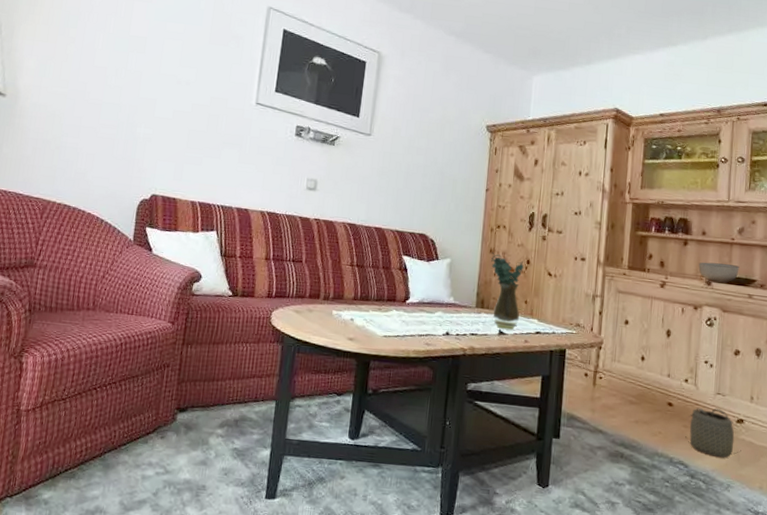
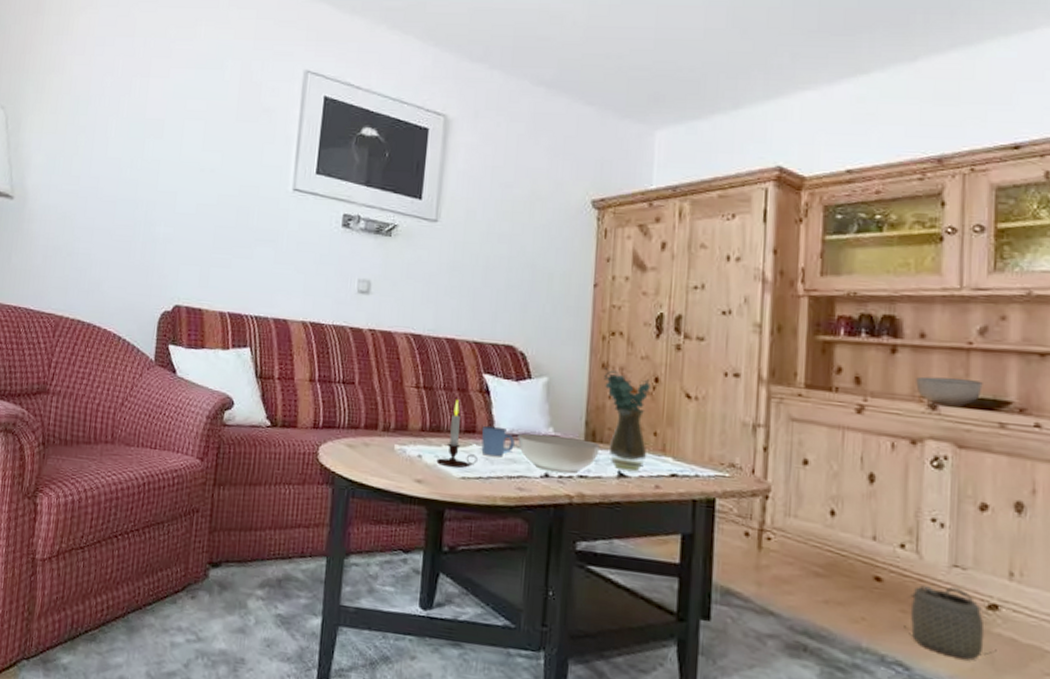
candle: none [365,275,396,329] -> present [436,399,478,469]
mug: none [399,295,425,321] -> present [481,425,515,459]
bowl: none [427,302,488,333] -> present [518,433,601,475]

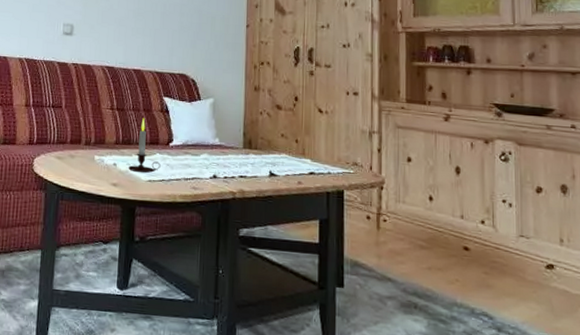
mug: present [481,425,515,459] -> none [163,138,189,165]
bowl: present [518,433,601,475] -> none [191,144,256,175]
vase: present [604,367,651,472] -> none [256,89,292,172]
basket: present [904,585,997,659] -> none [487,252,555,308]
bowl: present [916,376,983,408] -> none [486,91,533,115]

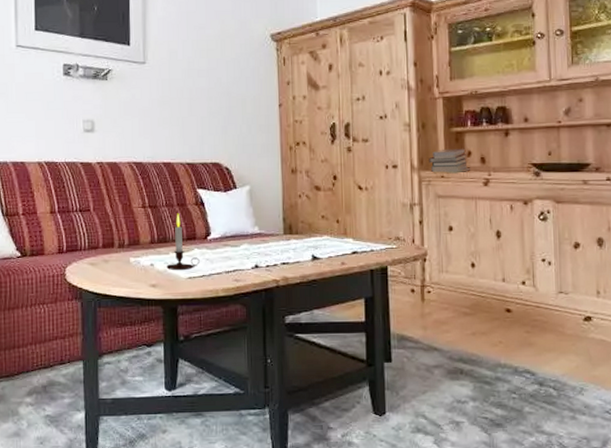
books: none [390,81,432,107] -> present [429,148,471,174]

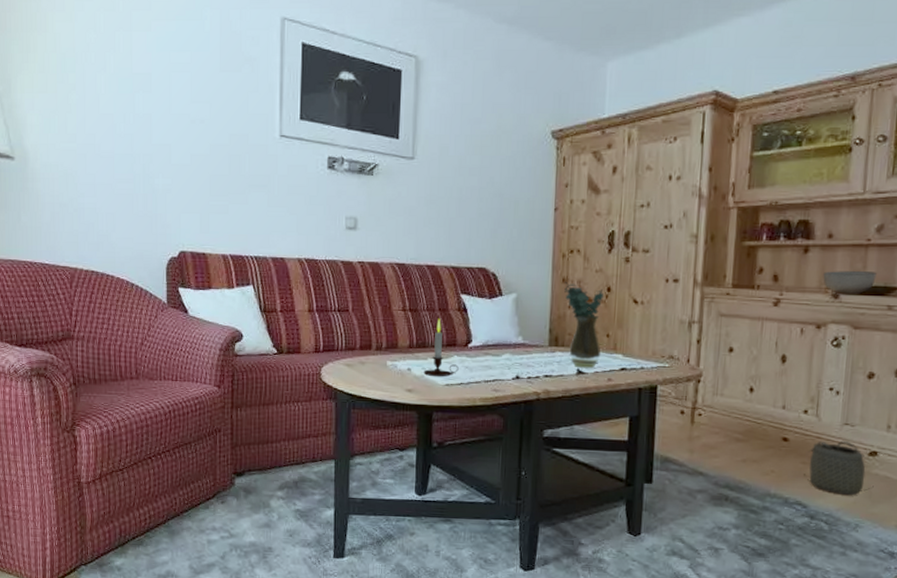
vase: none [294,172,333,254] -> present [564,281,604,369]
books: present [429,148,471,174] -> none [714,264,761,291]
bowl: none [524,150,570,173] -> present [823,271,877,295]
basket: none [529,309,592,360] -> present [804,441,874,495]

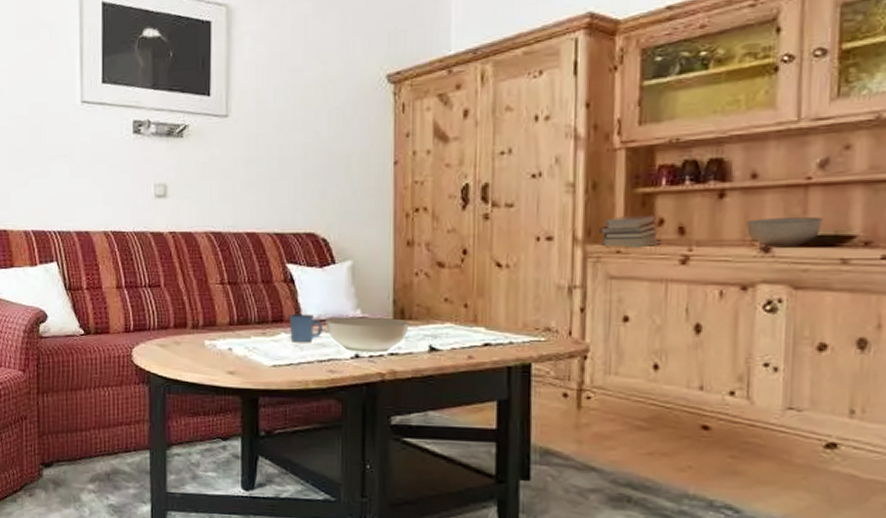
candle: present [424,318,459,377] -> none [247,291,287,358]
mug: none [461,339,490,366] -> present [289,313,323,344]
bowl: none [492,343,563,375] -> present [326,318,410,353]
vase: present [564,281,604,369] -> none [410,244,459,345]
books: none [714,264,761,291] -> present [599,215,663,249]
basket: present [804,441,874,495] -> none [734,430,835,498]

